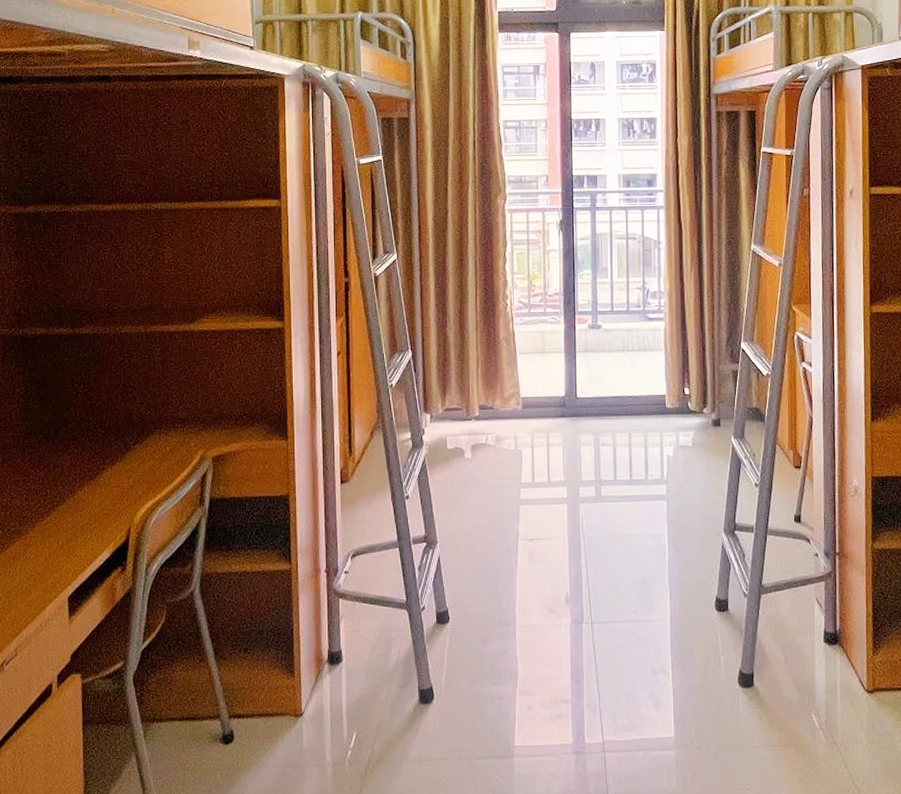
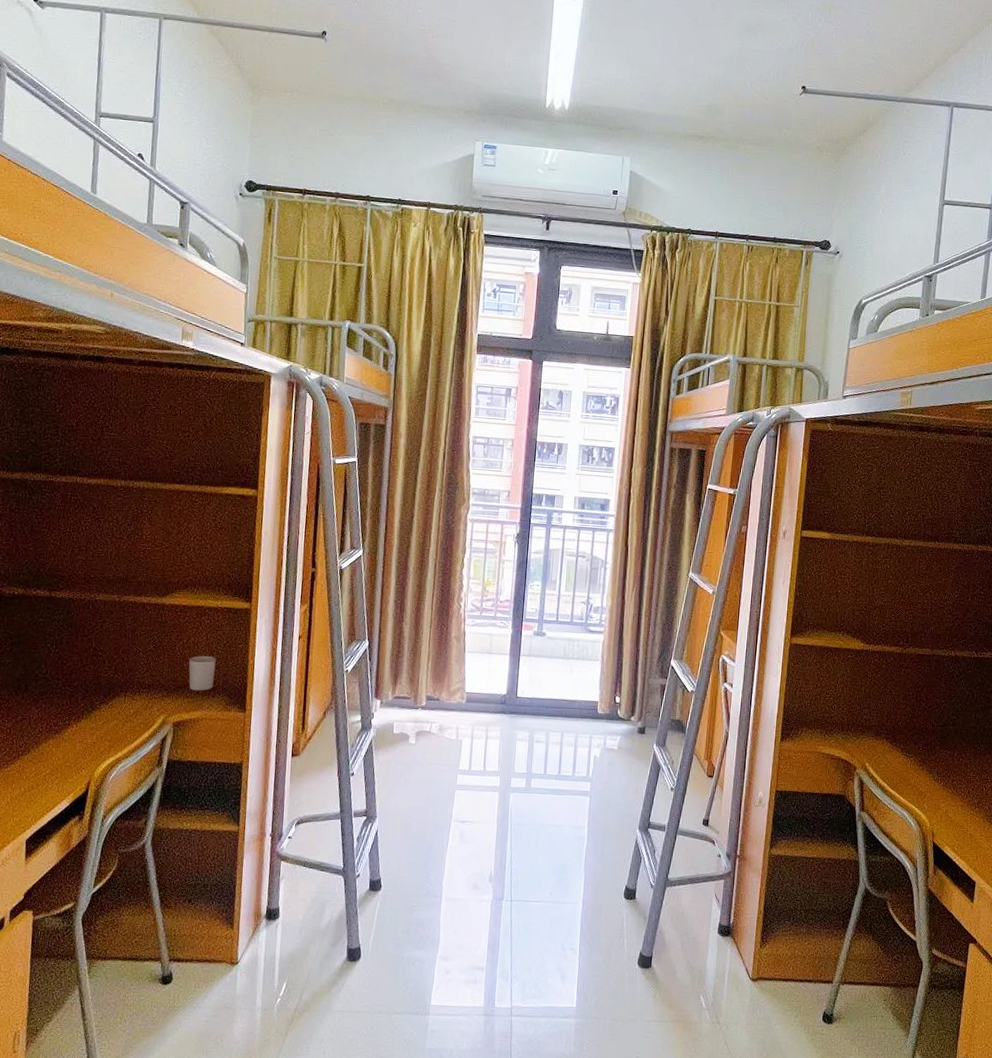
mug: none [224,382,252,421] -> present [188,655,216,691]

